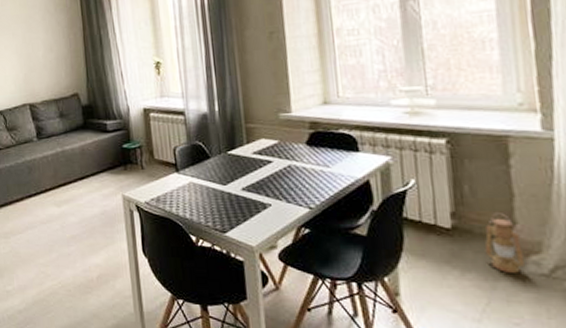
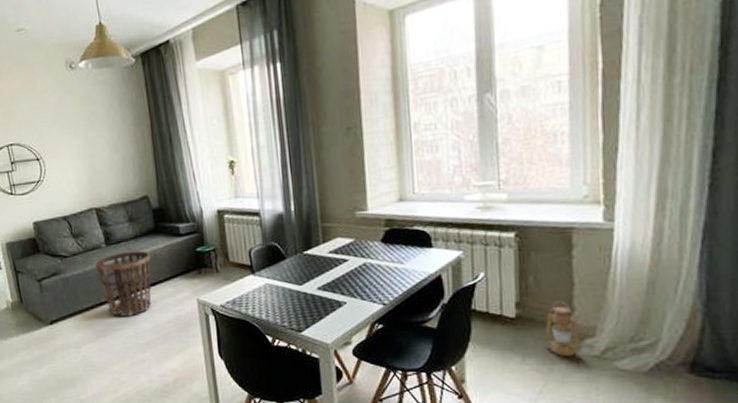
basket: none [27,145,79,209] -> present [95,250,151,316]

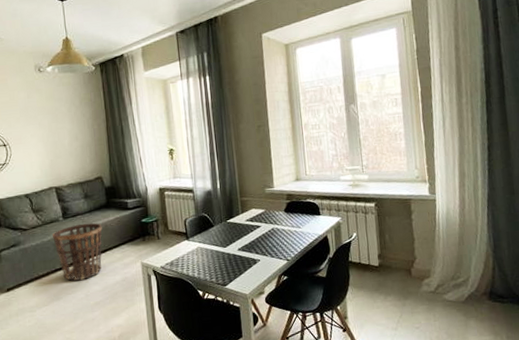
lantern: present [544,301,579,356] -> none [398,252,421,293]

